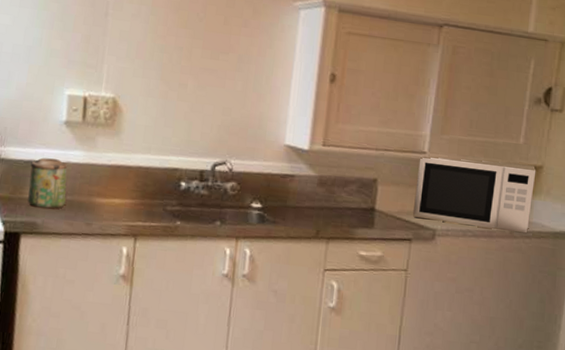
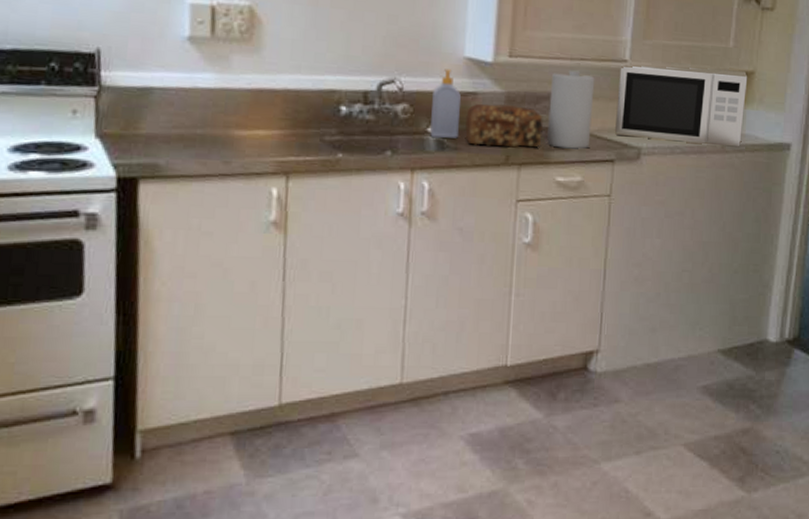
canister: present [27,157,67,209] -> none [145,83,196,146]
soap bottle: none [253,154,281,214] -> present [430,69,462,139]
bread loaf: none [282,185,350,225] -> present [465,103,544,148]
paper towel holder: none [352,159,397,229] -> present [547,70,595,150]

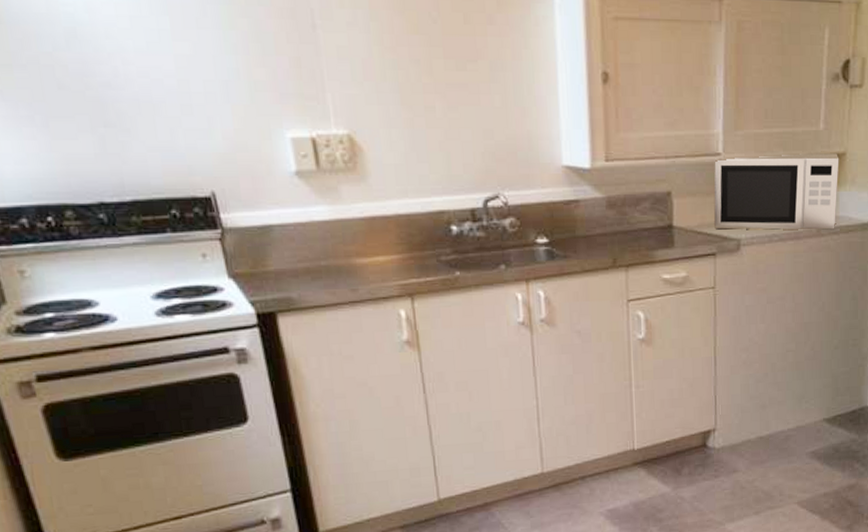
soap bottle: present [430,69,462,139] -> none [535,179,567,249]
bread loaf: present [465,103,544,148] -> none [571,209,646,252]
paper towel holder: present [547,70,595,150] -> none [648,169,691,247]

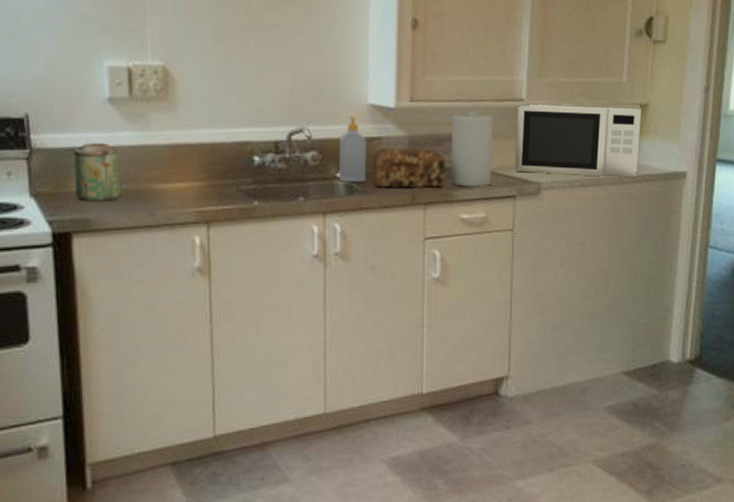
canister: none [266,219,321,280] -> present [73,143,121,202]
soap bottle: none [535,179,567,249] -> present [338,116,367,183]
bread loaf: none [571,209,646,252] -> present [372,147,447,188]
paper towel holder: none [648,169,691,247] -> present [450,111,494,187]

